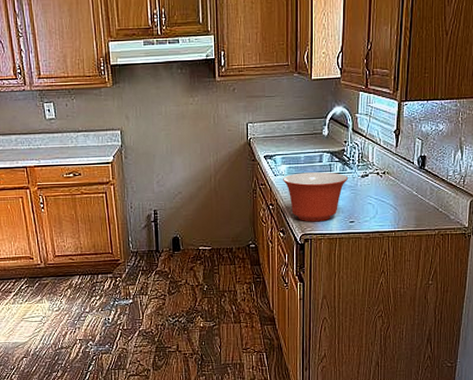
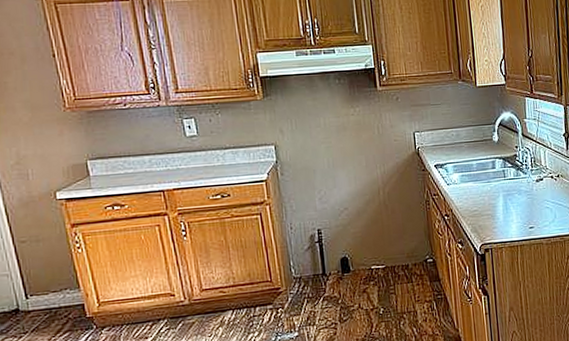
mixing bowl: present [283,172,349,222] -> none [456,178,524,231]

